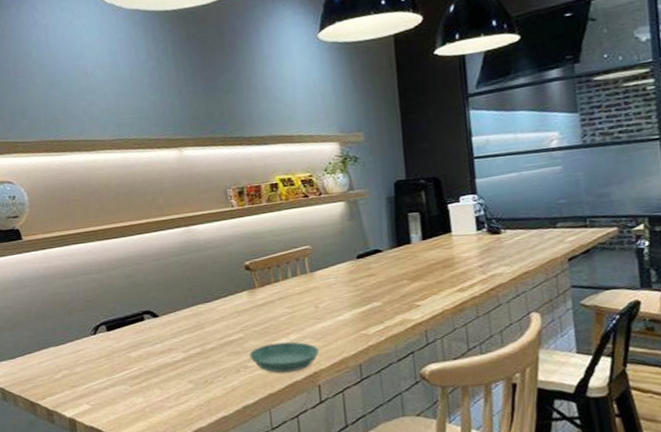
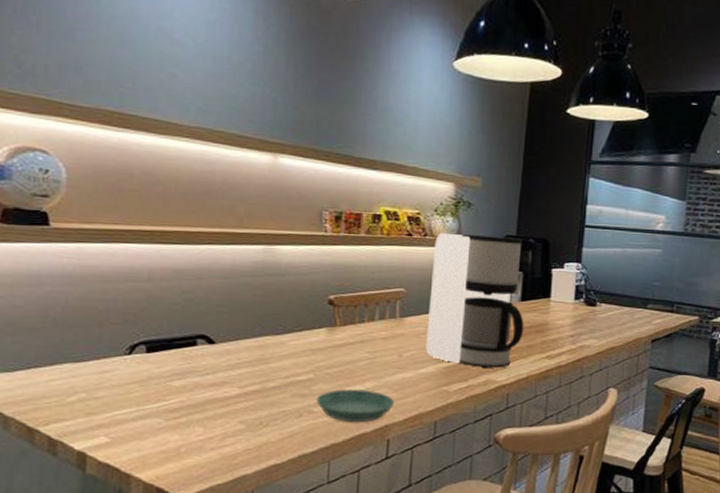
coffee maker: none [330,182,431,309] -> present [426,232,524,369]

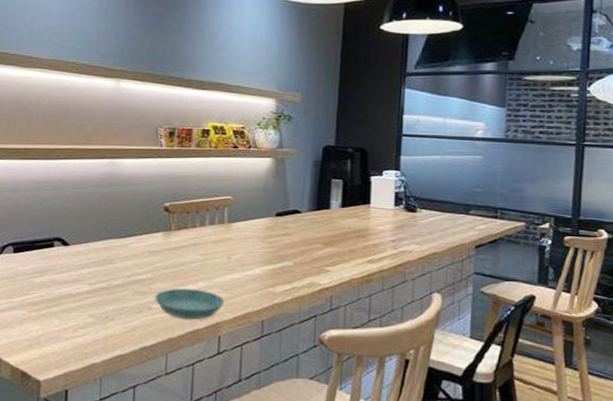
coffee maker: present [426,232,524,369] -> none [252,144,345,272]

